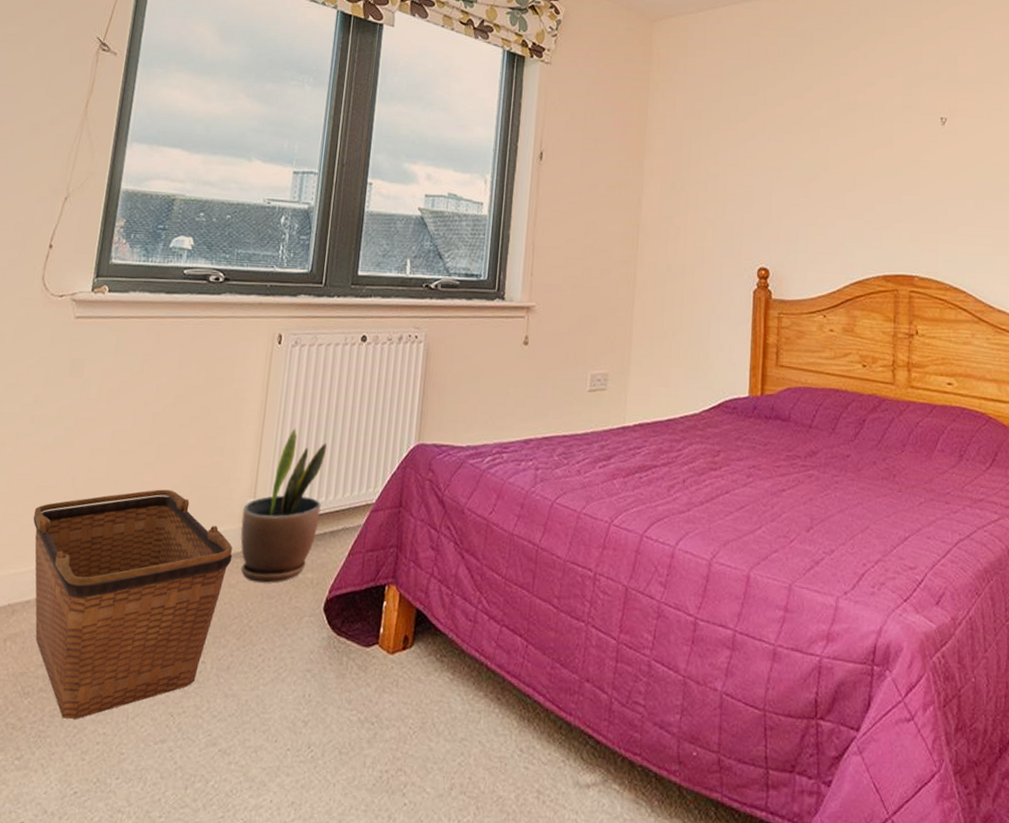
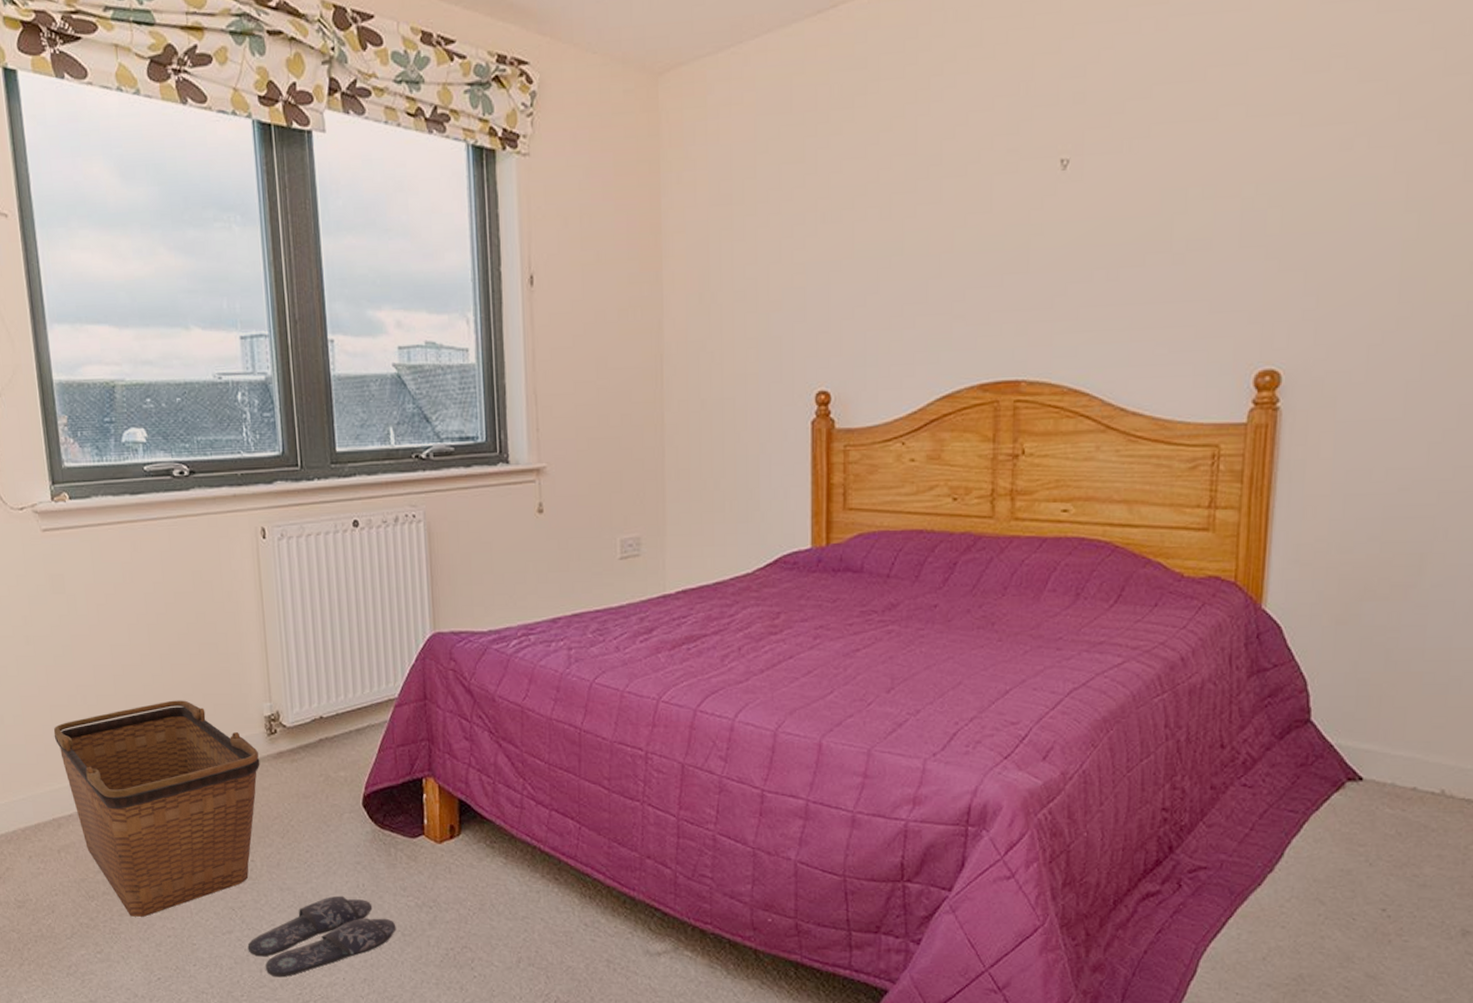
slippers: none [177,705,335,797] -> present [247,895,396,977]
potted plant: present [240,428,327,583] -> none [261,627,342,784]

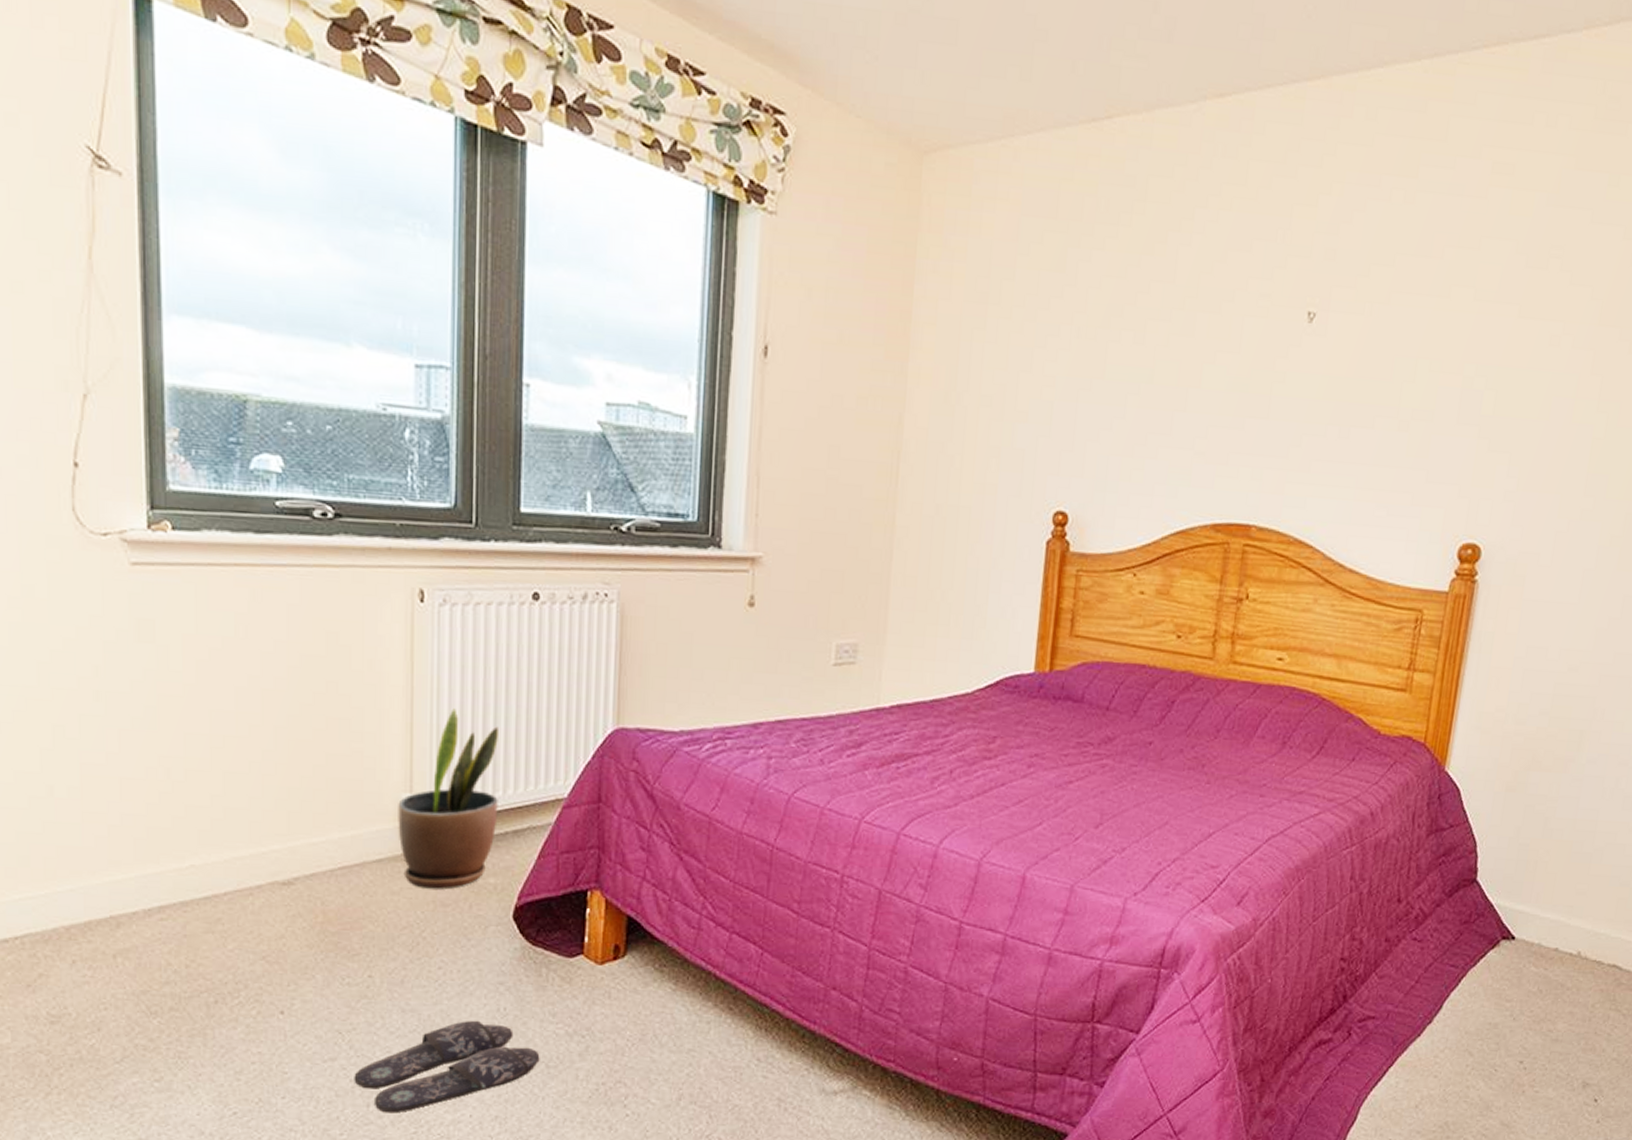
bicycle basket: present [53,700,260,917] -> none [122,782,391,1039]
potted plant: none [261,627,342,784] -> present [398,708,498,889]

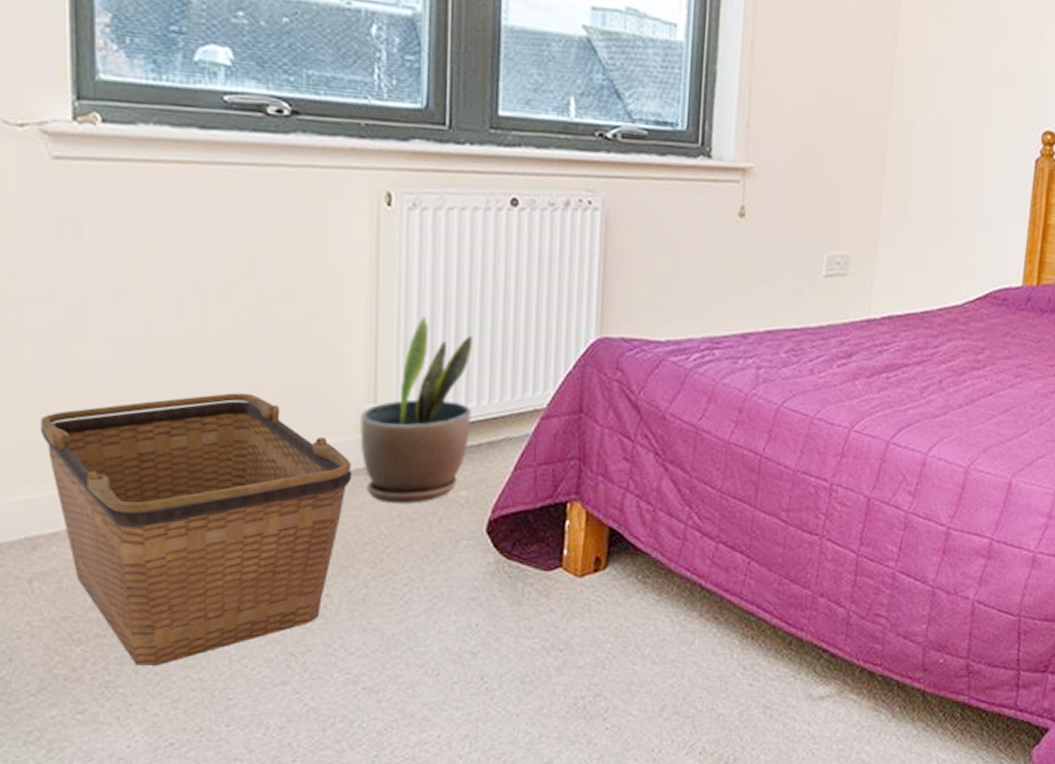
bicycle basket: none [122,782,391,1039] -> present [39,393,352,666]
slippers: present [354,1020,540,1113] -> none [308,637,514,737]

